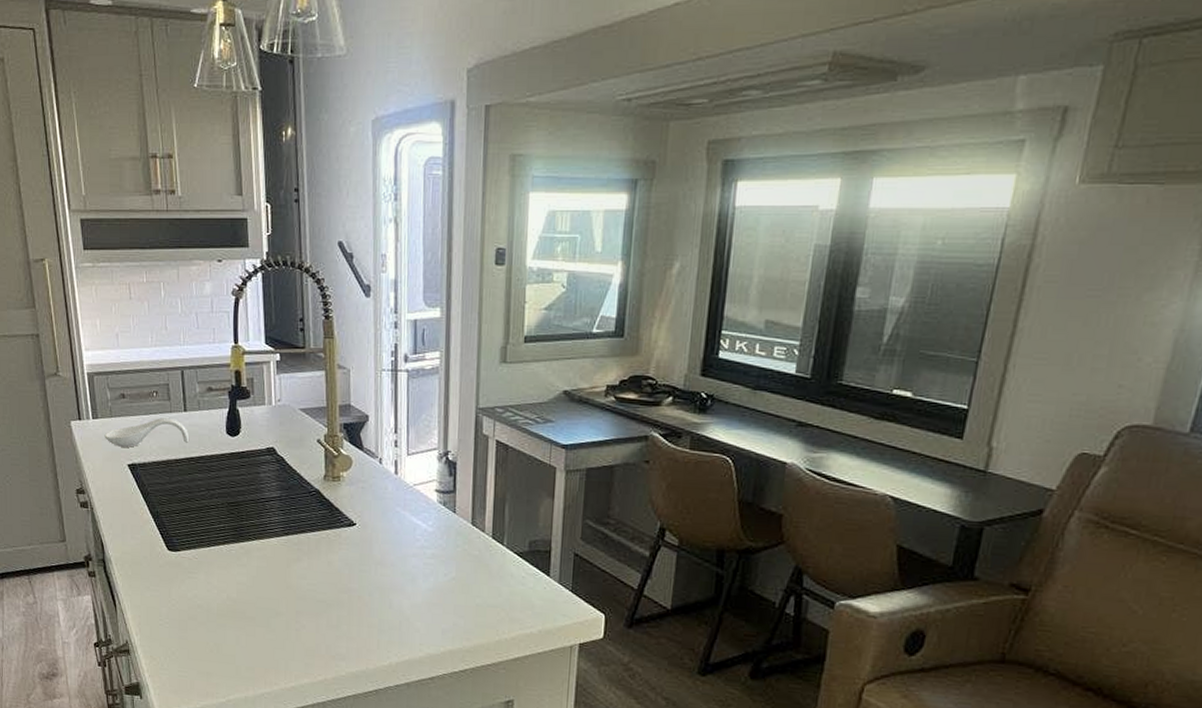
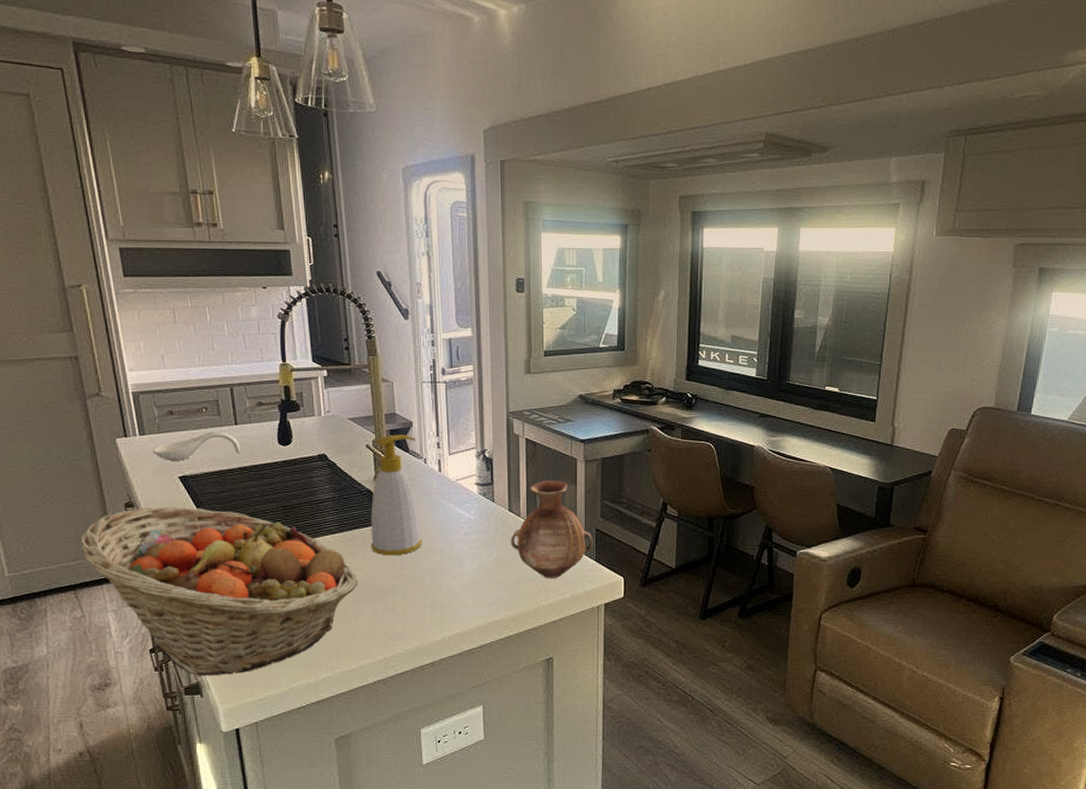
fruit basket: none [33,495,301,679] -> present [78,507,358,676]
soap bottle: none [316,429,373,566] -> present [370,434,422,556]
vase: none [471,491,570,609] -> present [510,481,593,579]

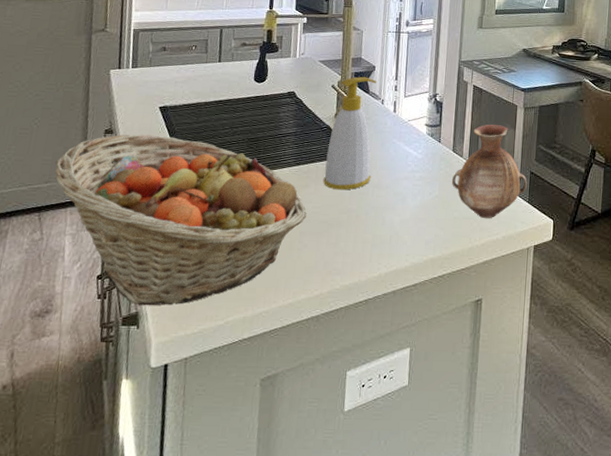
spoon rest: present [153,431,241,461] -> none [141,67,220,92]

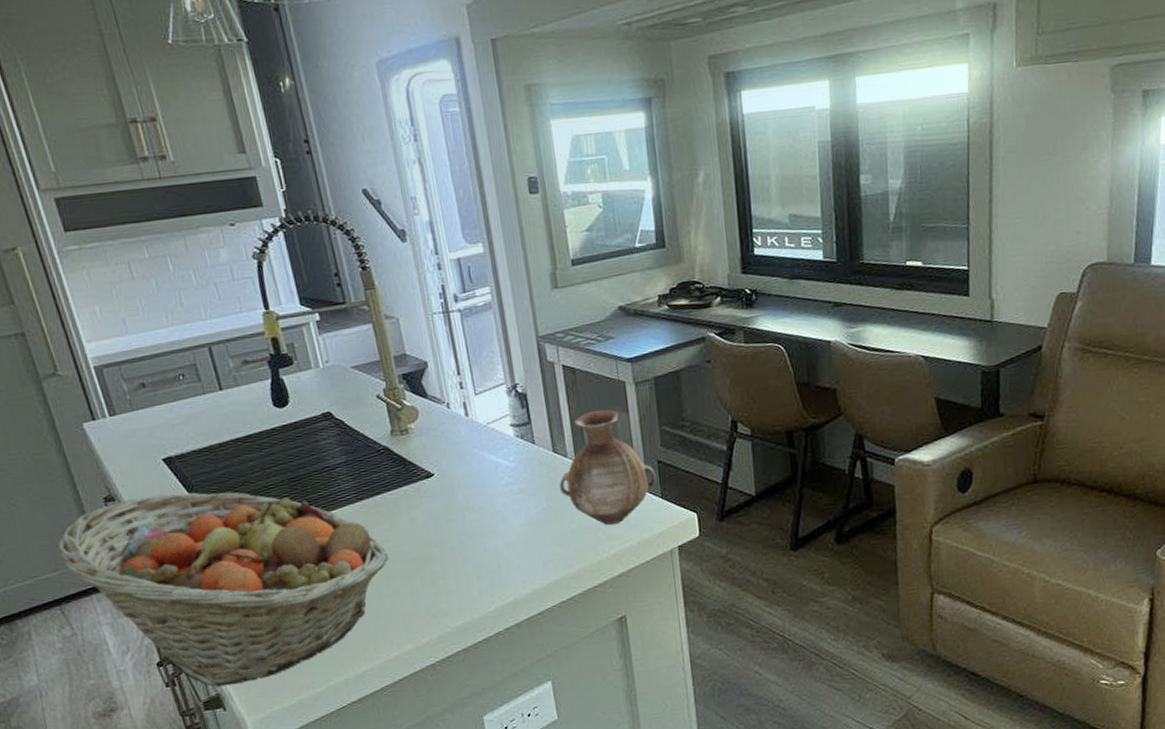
soap bottle: present [323,77,376,190] -> none [388,377,457,522]

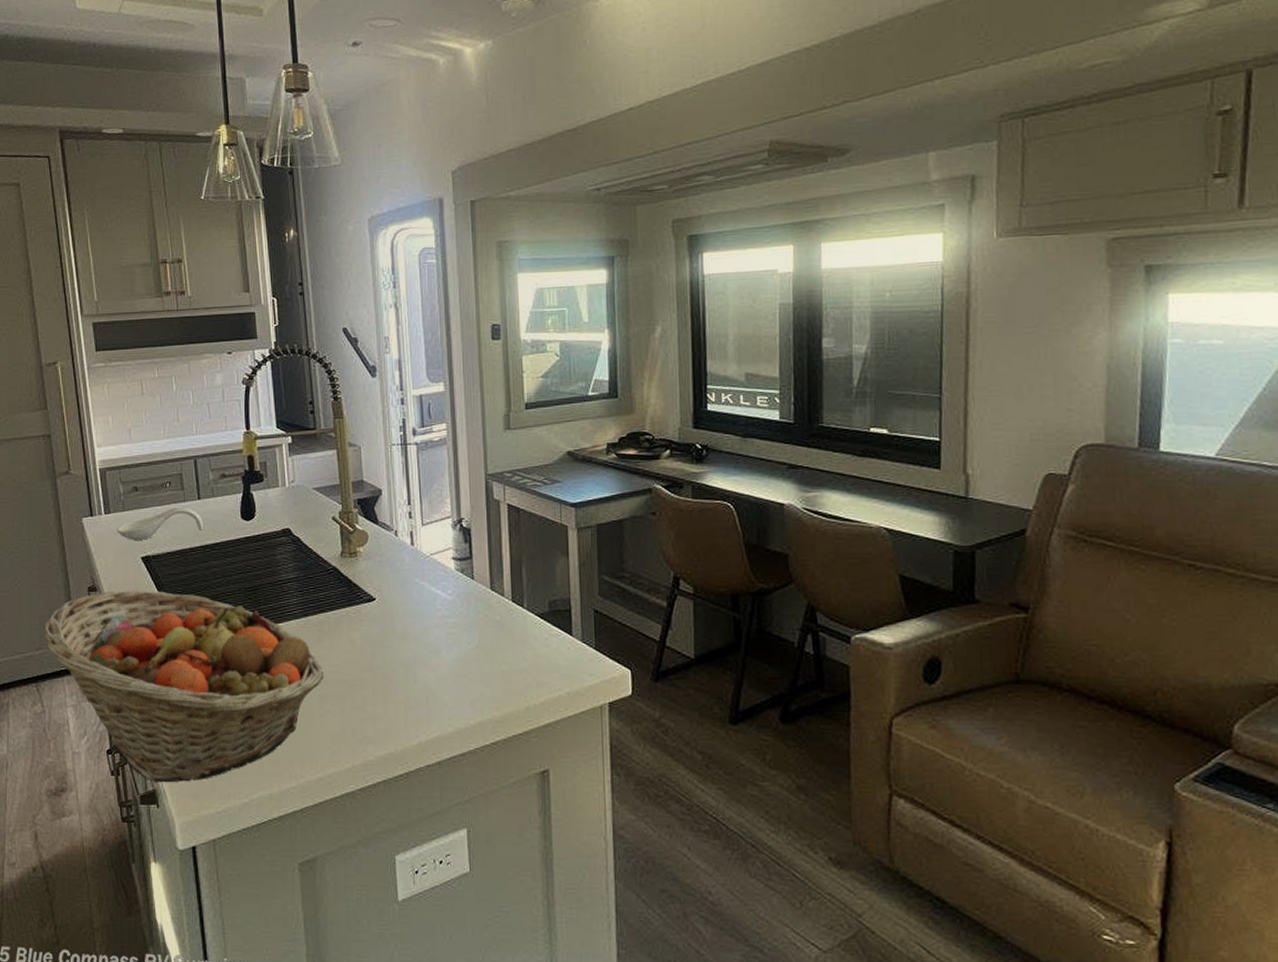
spoon rest: none [127,400,231,442] -> present [117,507,203,540]
vase: present [559,409,657,526] -> none [493,553,592,672]

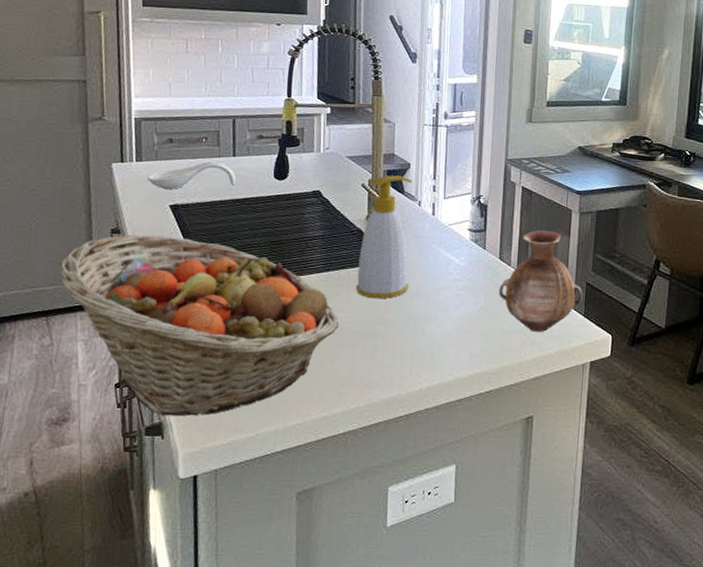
soap bottle: none [337,504,394,644] -> present [355,175,412,299]
vase: none [493,553,592,672] -> present [498,230,583,333]

